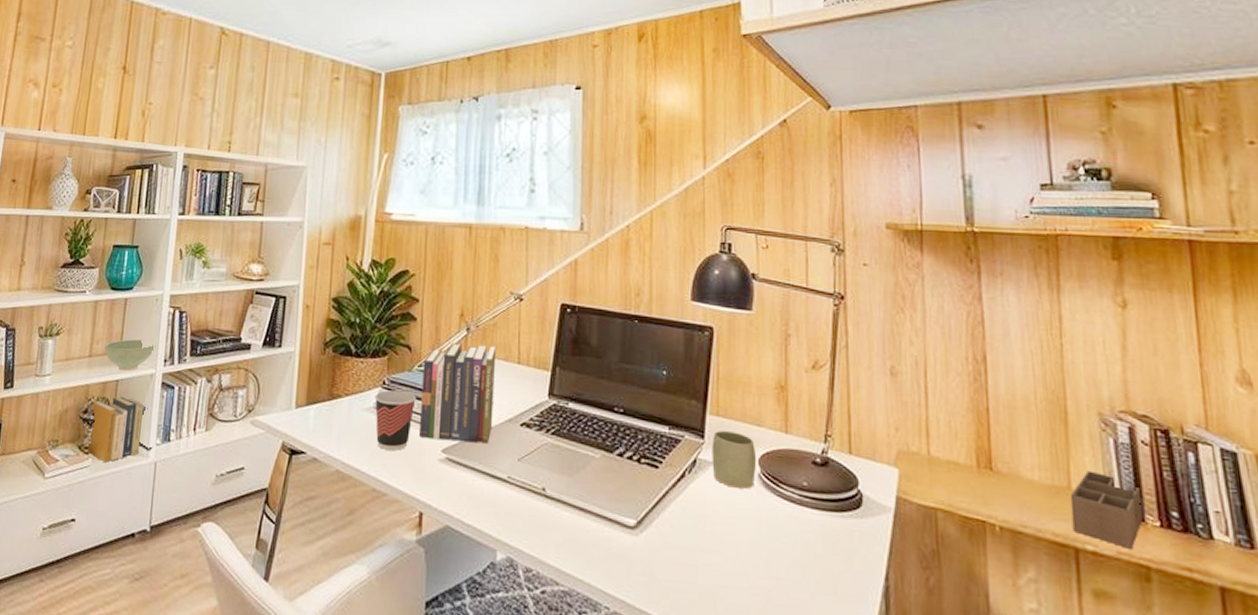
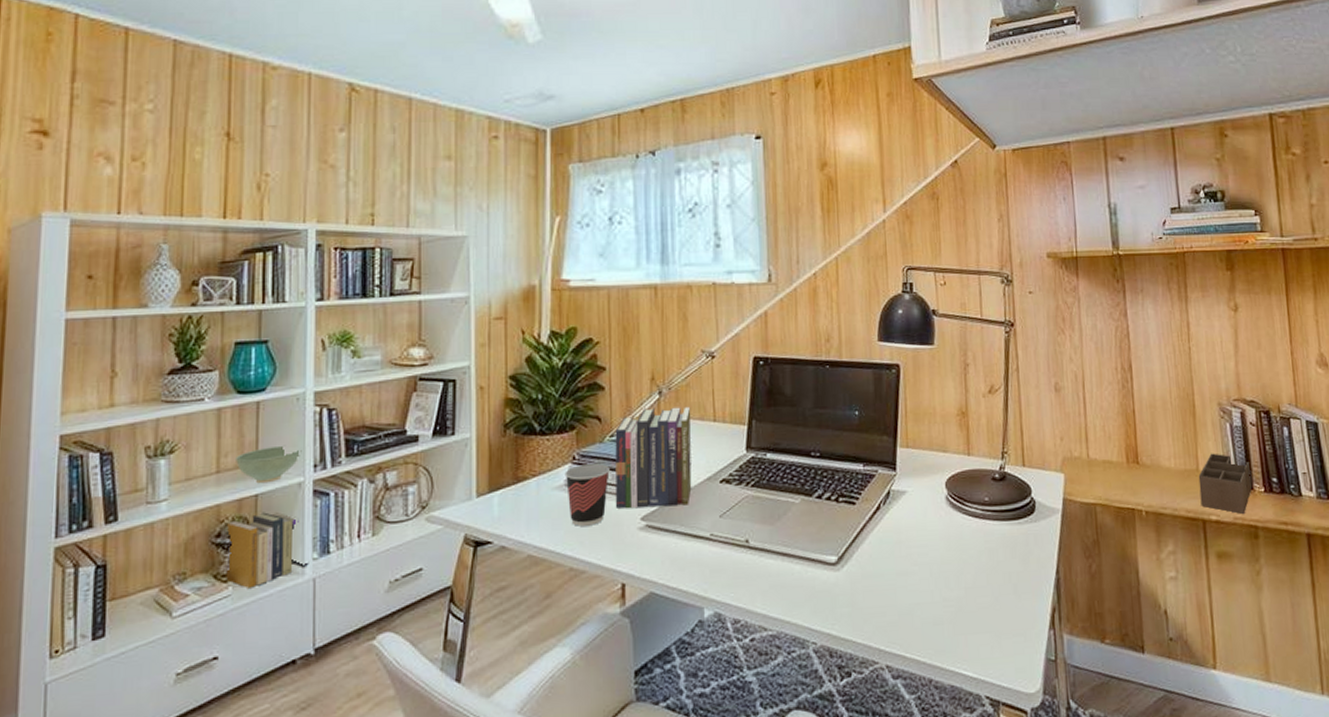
mug: present [712,431,757,489] -> none [903,460,944,512]

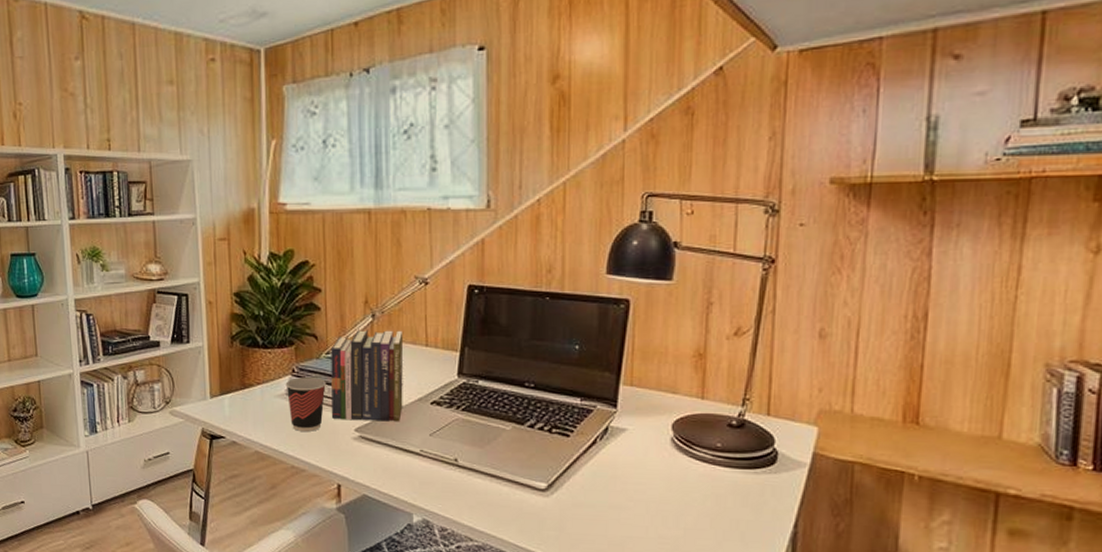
books: present [226,512,309,588] -> none [20,395,83,453]
bowl: present [234,445,302,484] -> none [20,342,69,372]
desk organizer: present [1198,453,1253,514] -> none [996,420,1078,491]

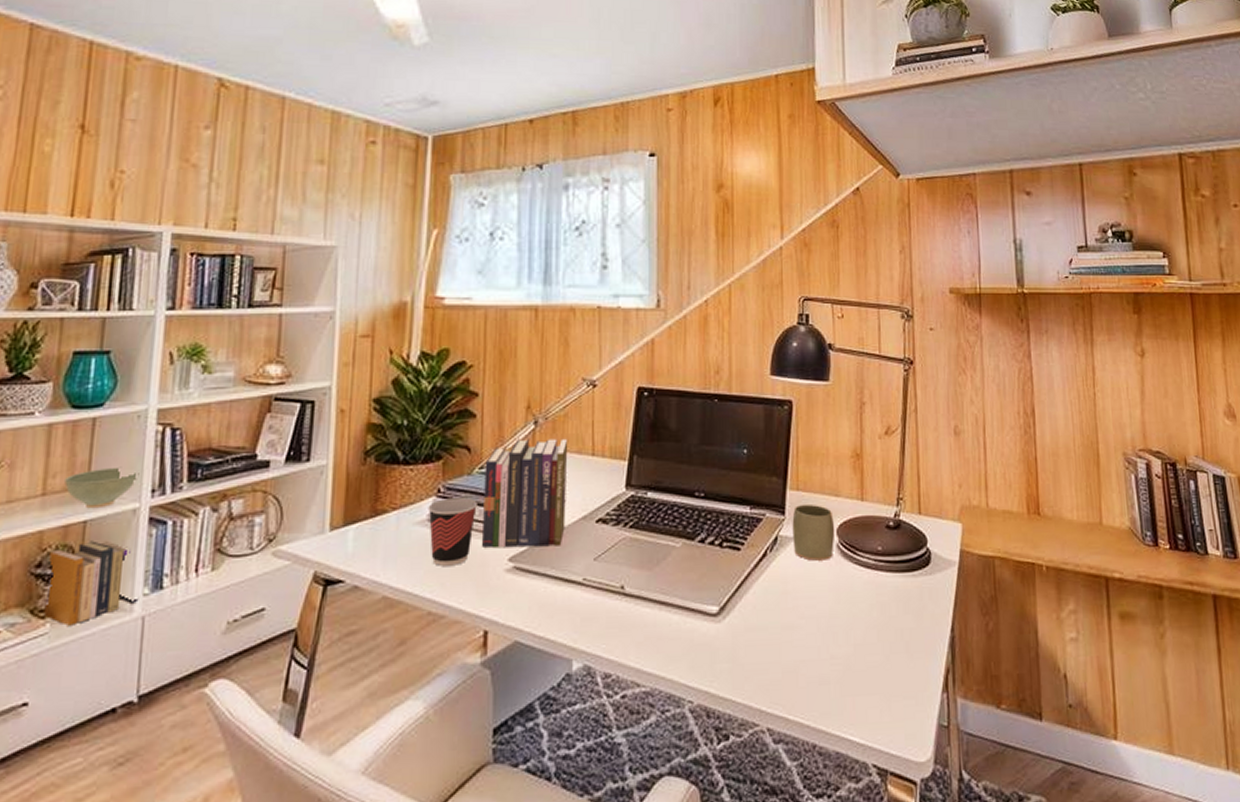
bowl: none [20,342,69,372] -> present [63,466,140,509]
books: none [20,395,83,453] -> present [43,540,139,626]
mug: none [624,400,671,452] -> present [792,505,835,561]

